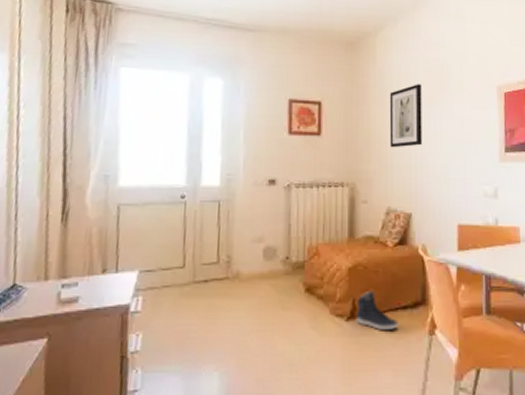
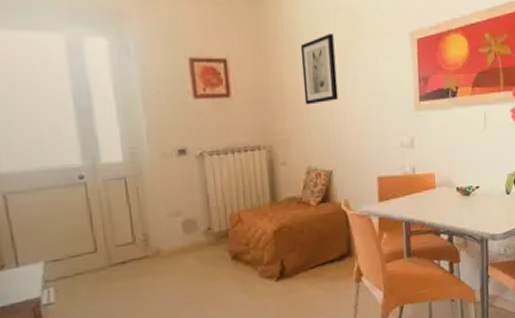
sneaker: present [356,290,398,331] -> none [285,249,327,286]

